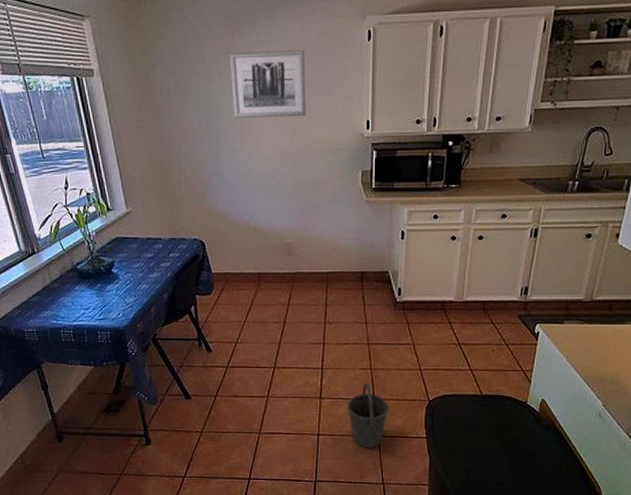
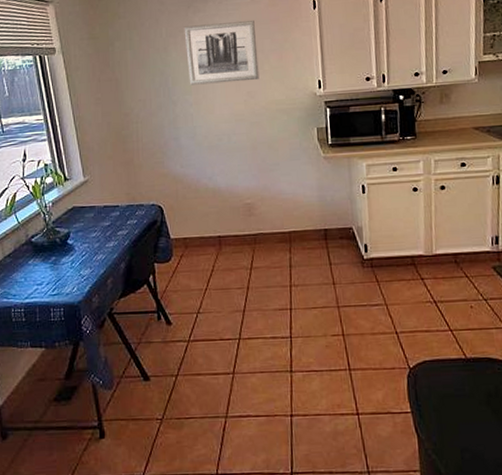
bucket: present [347,382,388,449] -> none [321,350,367,429]

